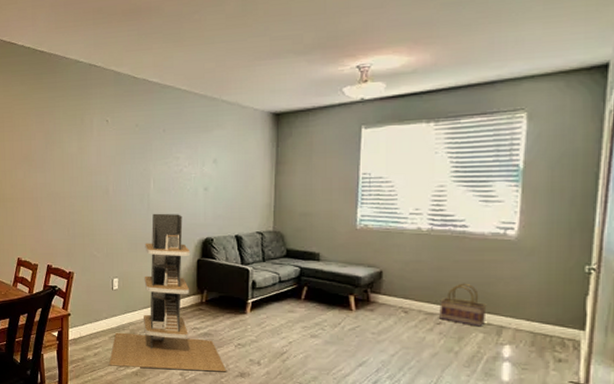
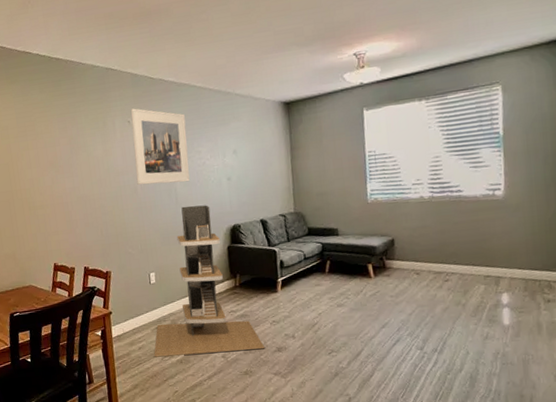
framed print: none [109,107,166,188] -> present [130,108,190,185]
basket: present [439,283,487,327] -> none [445,242,485,280]

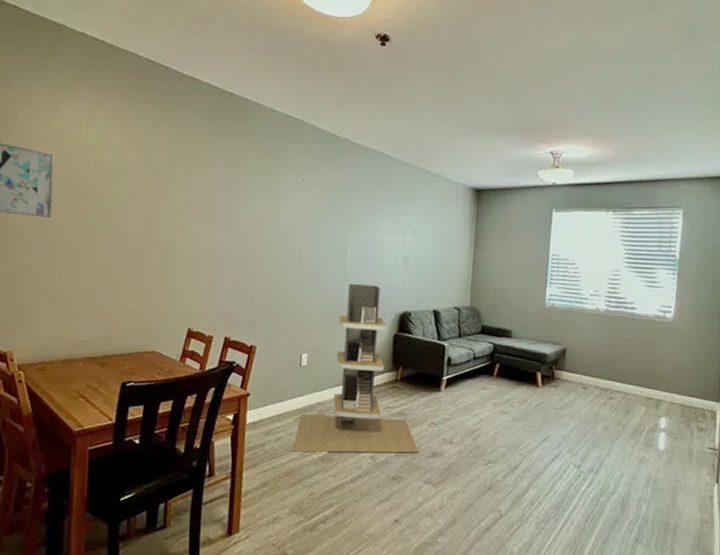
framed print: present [130,108,190,185] -> none [302,165,367,257]

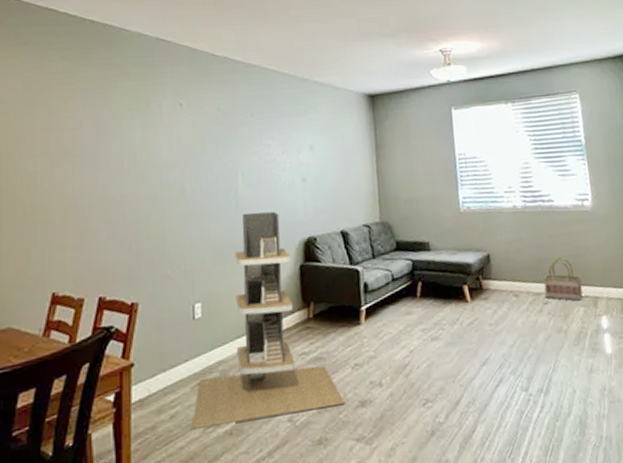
basket: none [612,360,649,401] -> present [543,257,583,301]

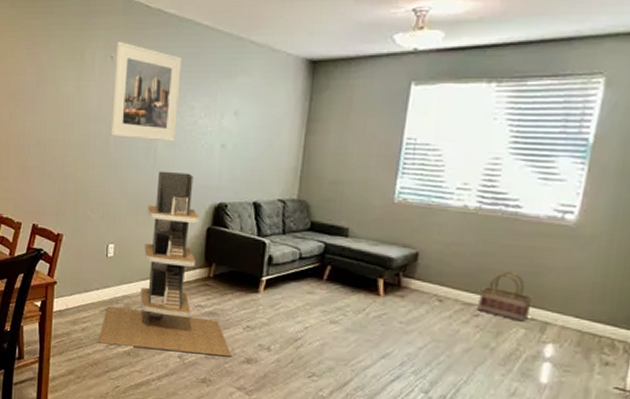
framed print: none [184,88,256,185] -> present [110,41,181,142]

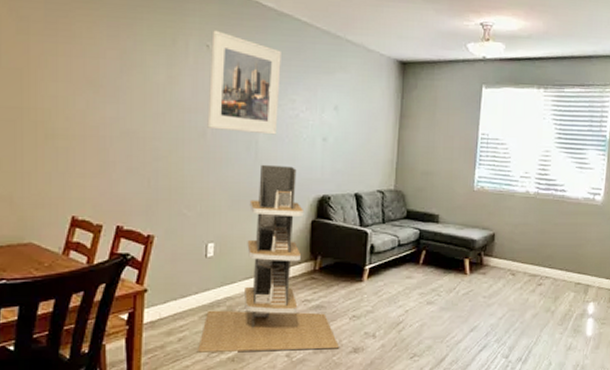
basket: present [477,271,533,322] -> none [541,245,578,286]

